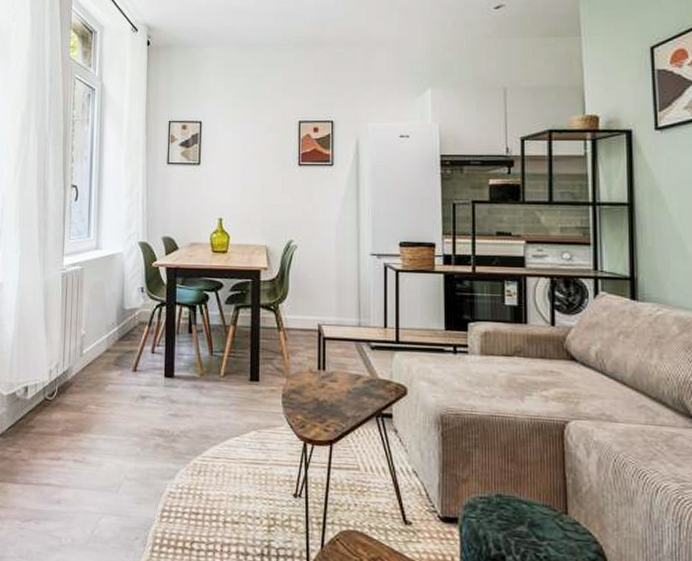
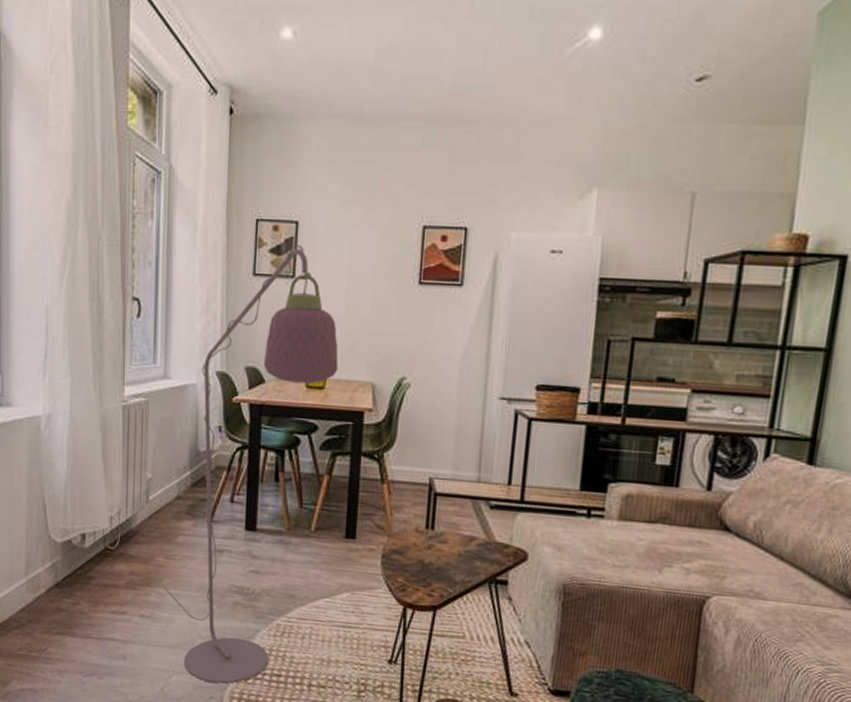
floor lamp: none [87,139,238,524] -> present [154,245,339,684]

